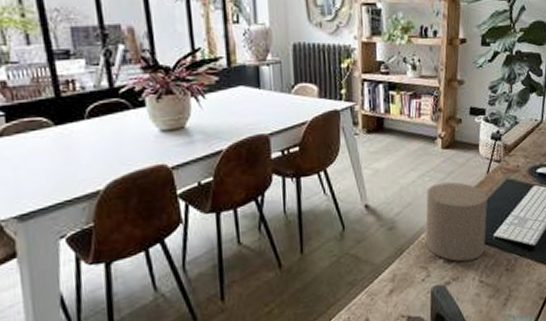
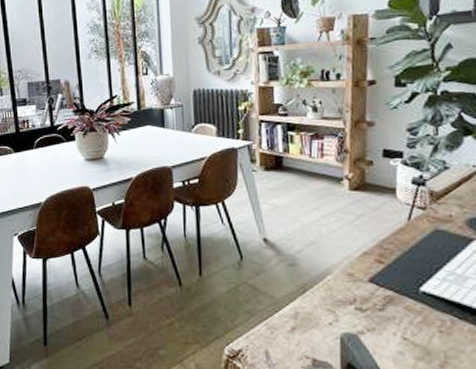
candle: present [425,182,488,262] -> none [332,225,410,313]

